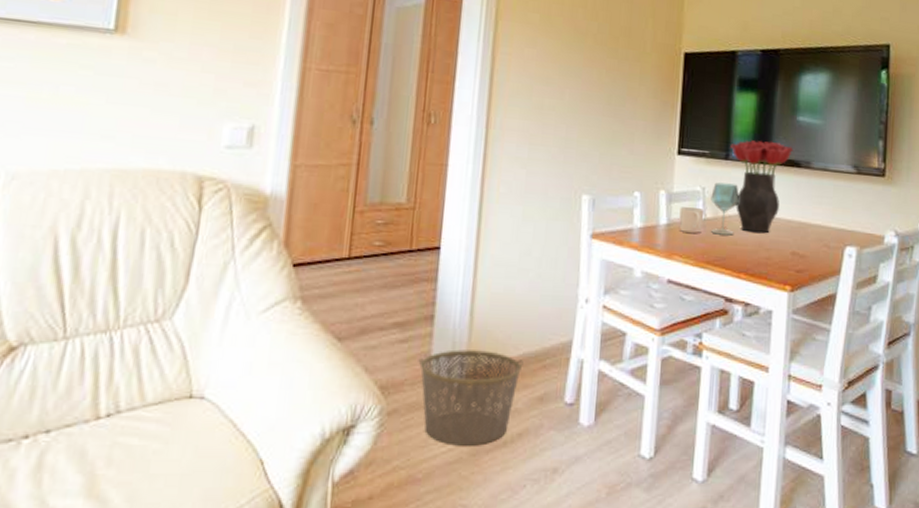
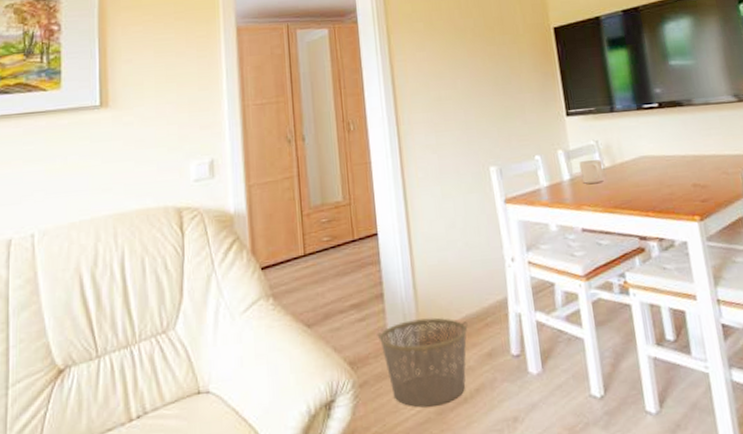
wine glass: present [711,182,740,236] -> none [605,132,634,181]
bouquet: present [730,140,794,234] -> none [613,88,673,173]

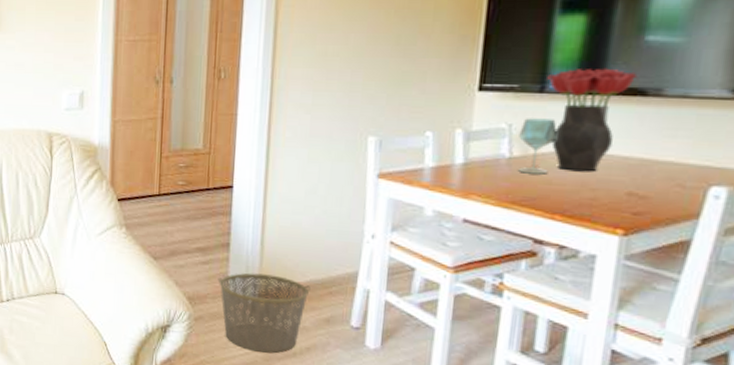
mug: present [579,159,604,184] -> none [478,144,511,173]
wine glass: none [605,132,634,181] -> present [518,118,558,175]
bouquet: none [613,88,673,173] -> present [547,68,638,172]

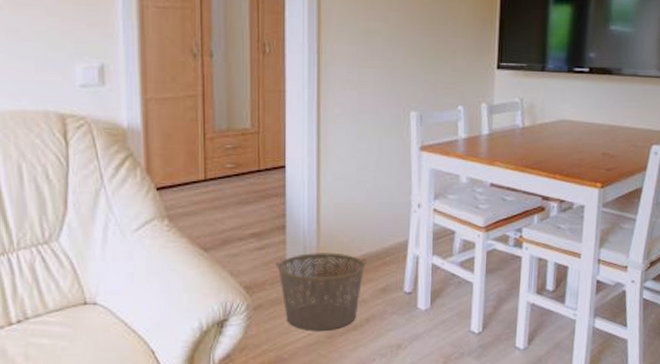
wine glass: present [518,118,558,175] -> none [528,93,556,141]
bouquet: present [547,68,638,172] -> none [546,51,606,138]

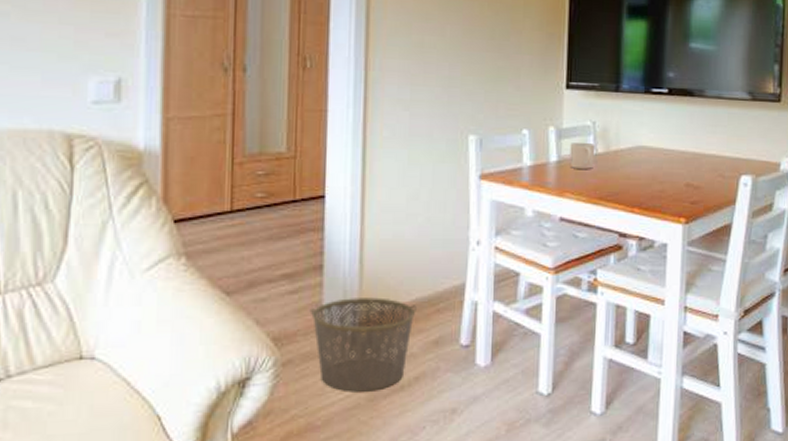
mug: none [499,116,523,142] -> present [569,141,596,170]

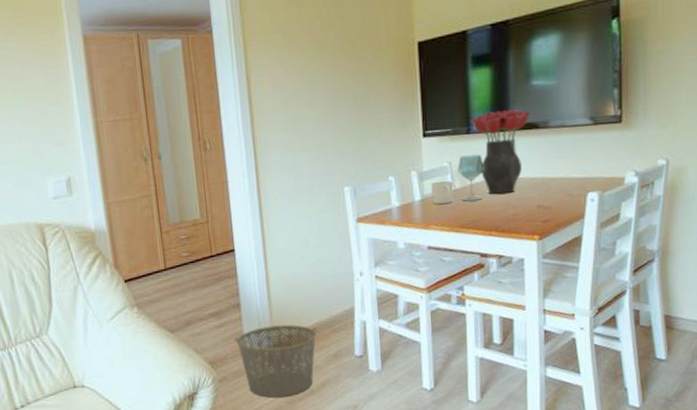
wine glass: none [602,116,632,170] -> present [458,154,485,202]
bouquet: none [620,70,686,166] -> present [470,109,531,195]

